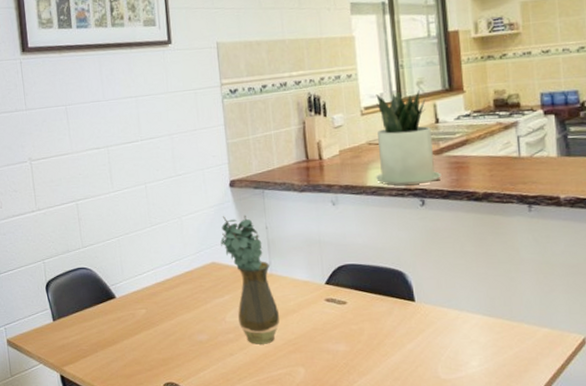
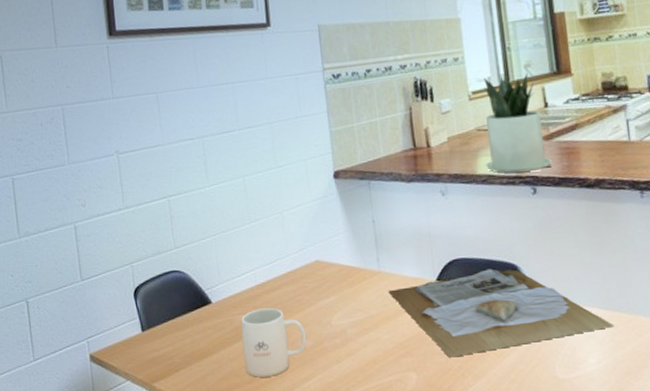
mug: none [142,304,203,366] -> present [240,308,307,378]
vase: present [220,215,280,344] -> none [325,208,390,349]
newspaper: none [279,274,498,355] -> present [388,268,615,358]

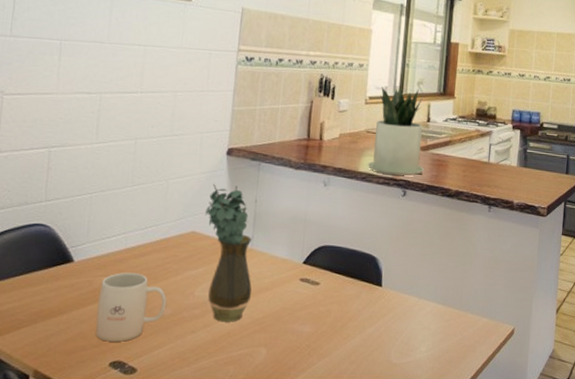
vase: none [325,208,390,349] -> present [205,184,253,322]
newspaper: present [388,268,615,358] -> none [256,258,447,337]

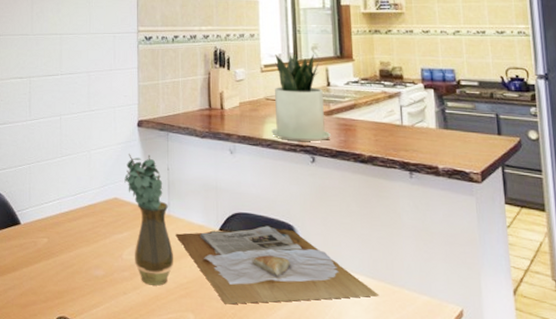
mug: present [95,273,167,342] -> none [42,235,100,299]
newspaper: none [256,258,447,337] -> present [175,226,380,305]

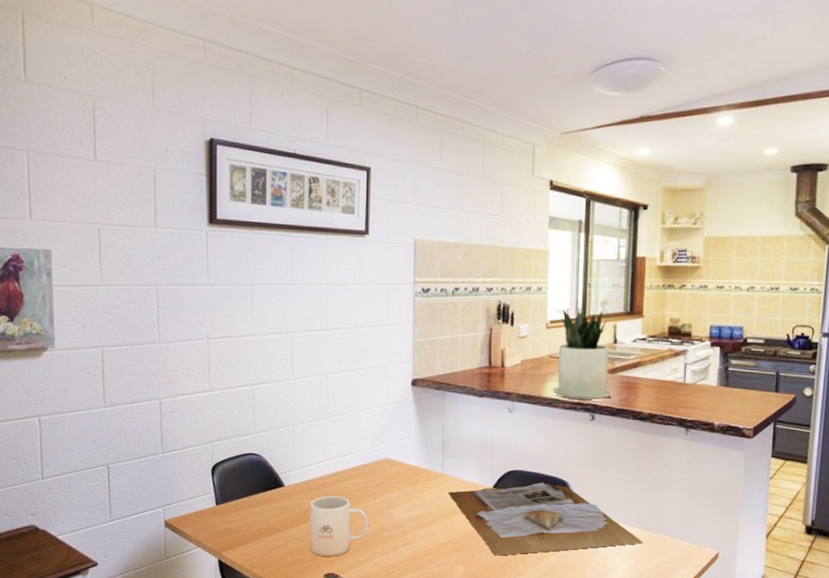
mug: none [42,235,100,299] -> present [308,496,369,557]
vase: present [124,154,174,286] -> none [396,414,446,541]

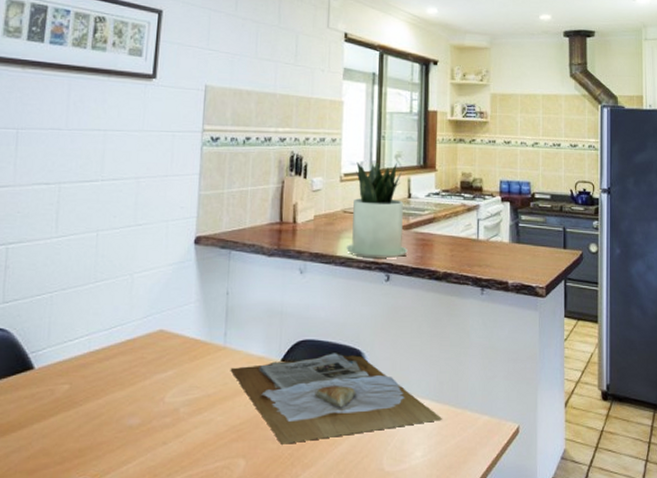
mug: present [308,496,369,557] -> none [58,379,135,458]

